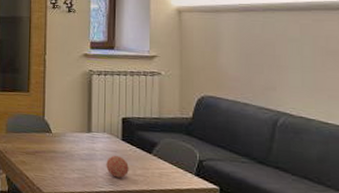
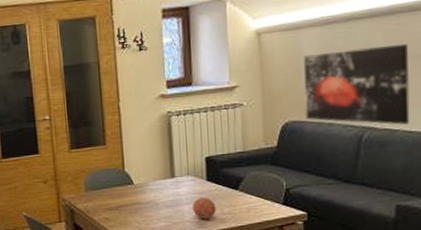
wall art: none [220,36,326,117] -> present [303,43,410,126]

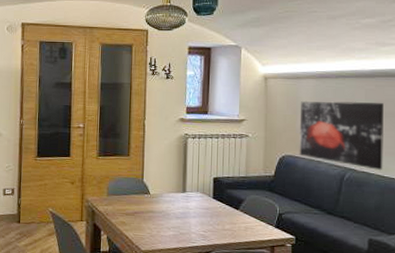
decorative ball: present [192,197,216,219] -> none [199,213,219,233]

